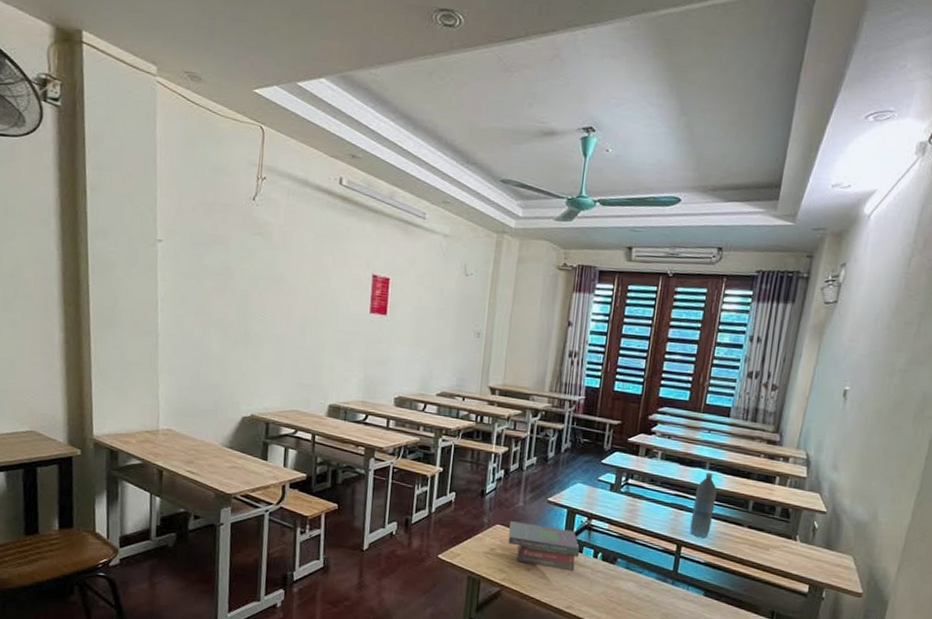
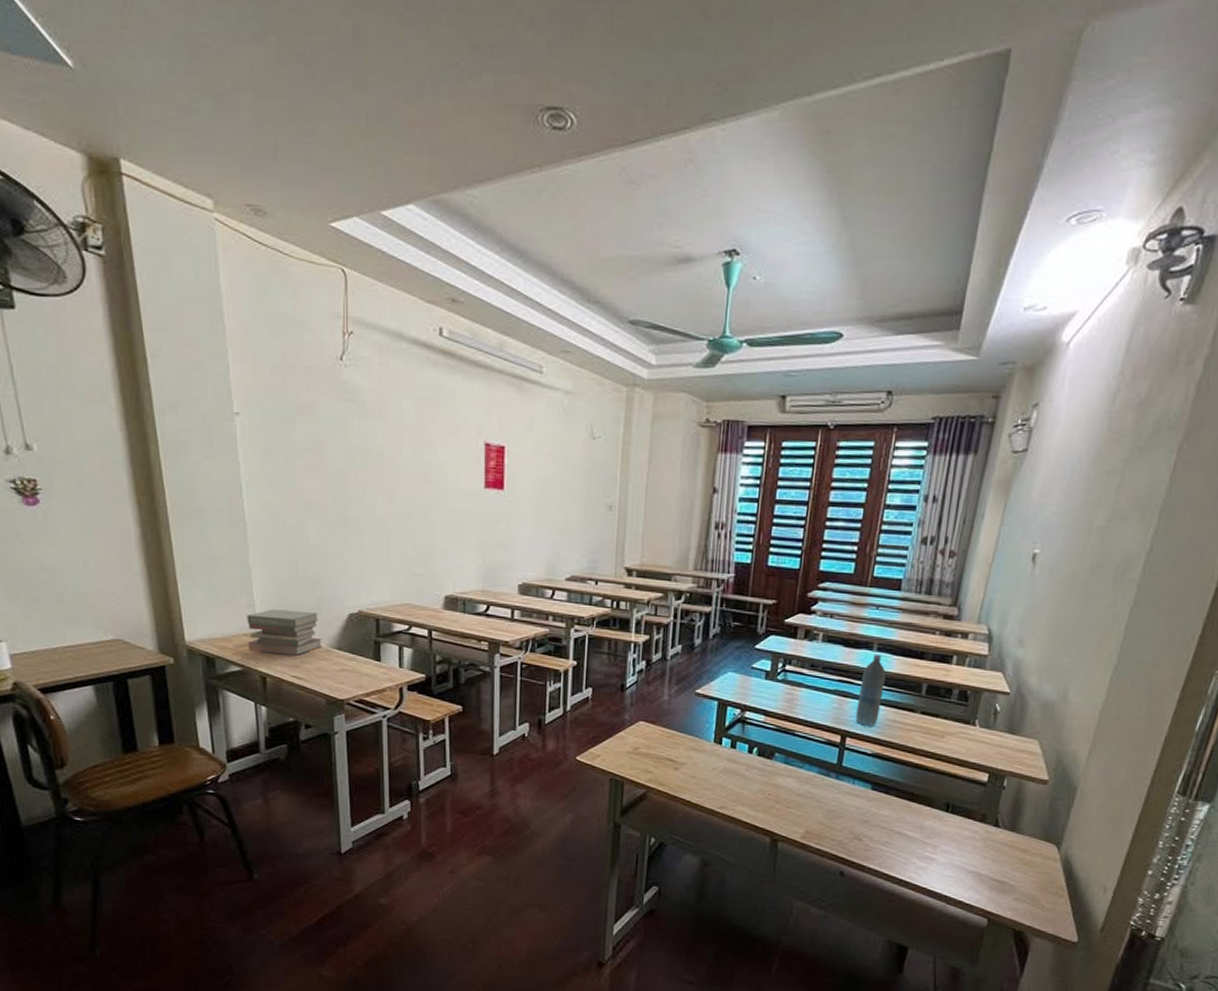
books: none [149,410,216,452] -> present [247,609,322,656]
books: present [508,521,580,572] -> none [653,717,733,769]

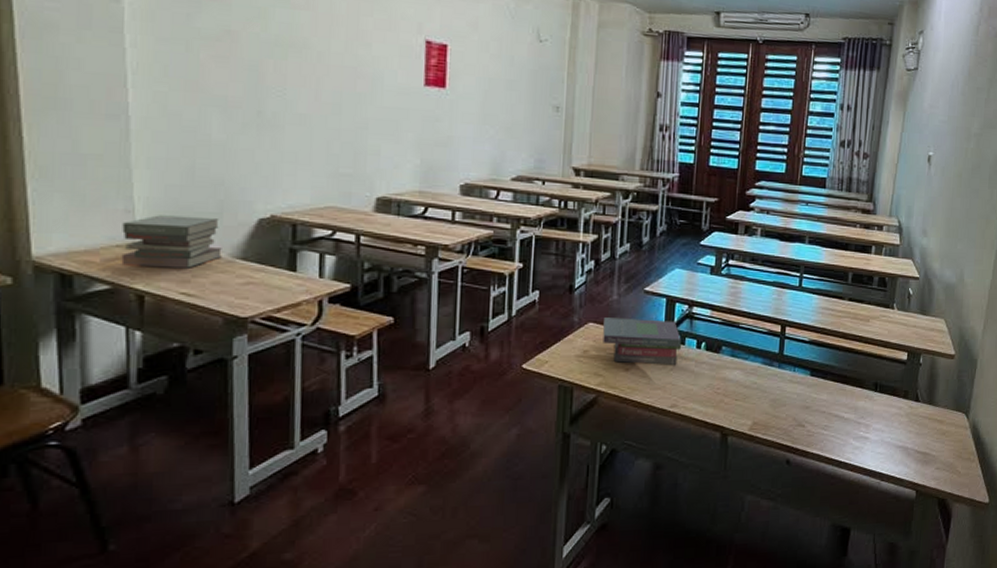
books: none [653,717,733,769] -> present [603,317,682,366]
water bottle: present [855,654,886,727] -> none [793,246,817,316]

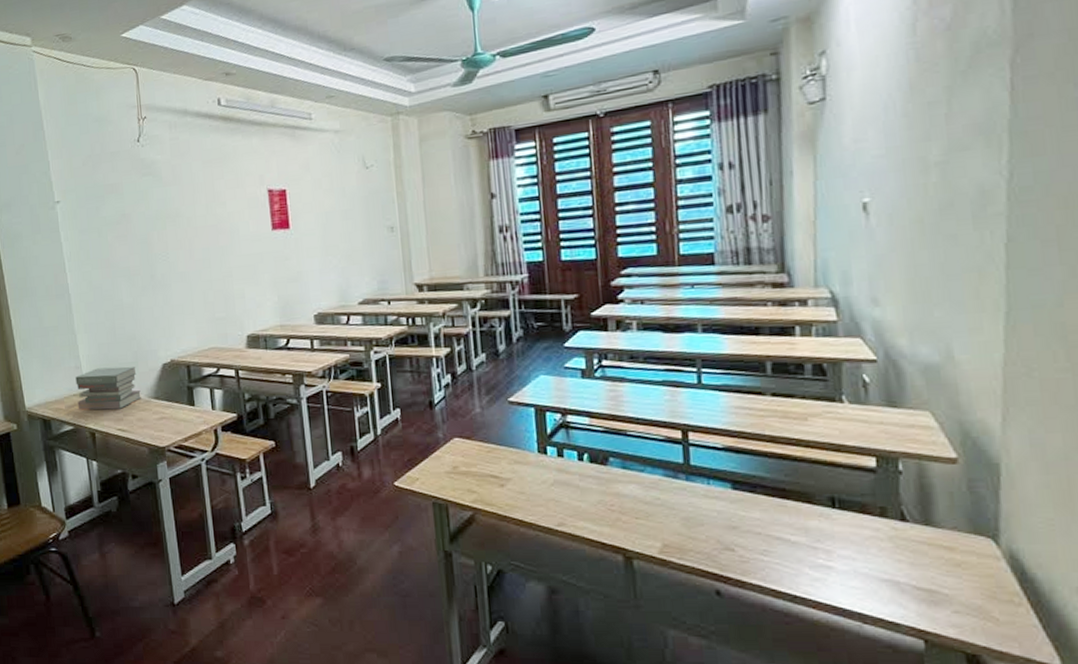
books: present [603,317,682,366] -> none [469,431,561,481]

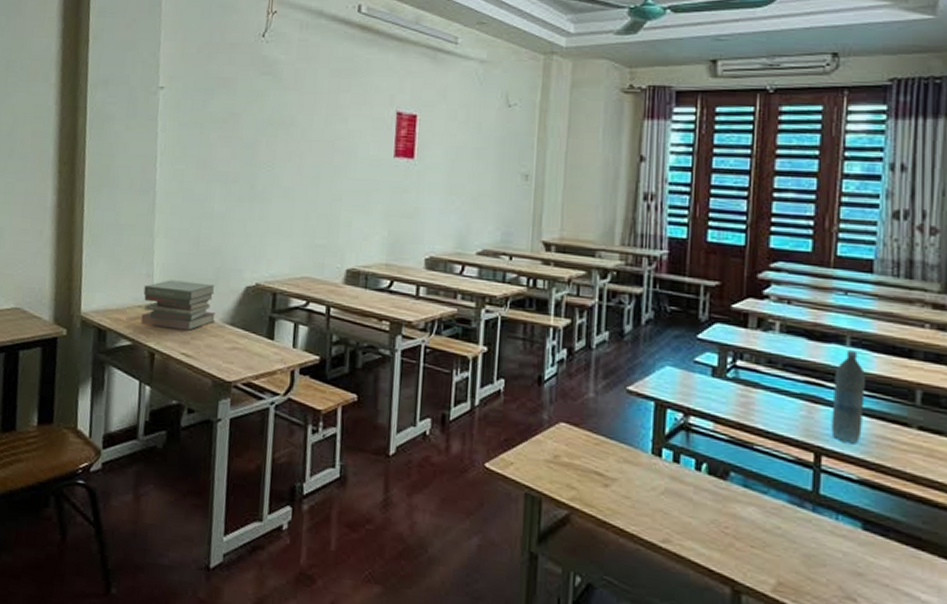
water bottle: none [691,335,722,418] -> present [831,350,865,445]

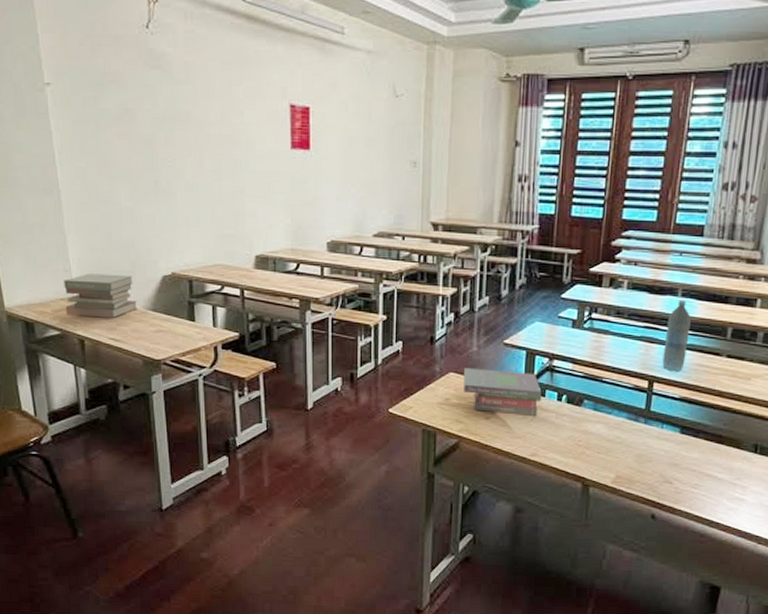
books: none [577,418,676,490] -> present [463,368,542,417]

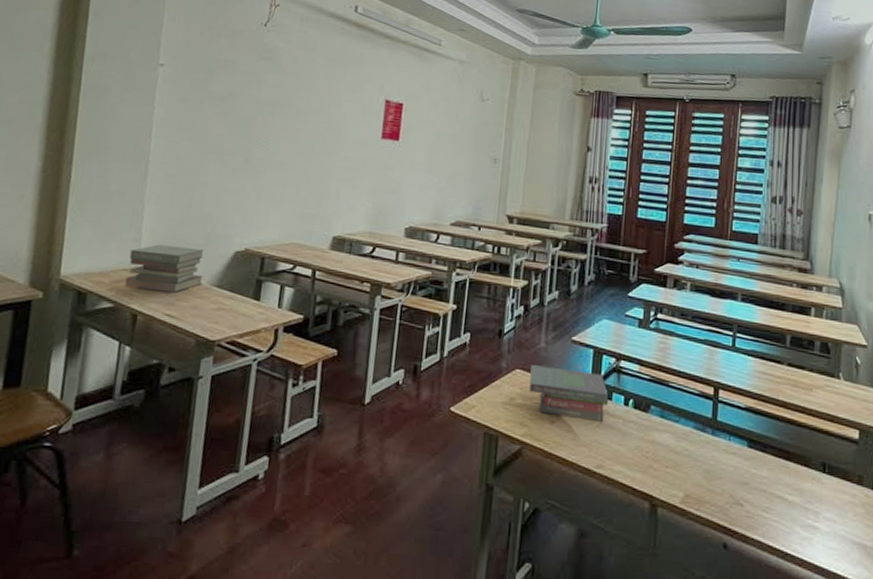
water bottle: present [662,300,691,372] -> none [726,304,751,379]

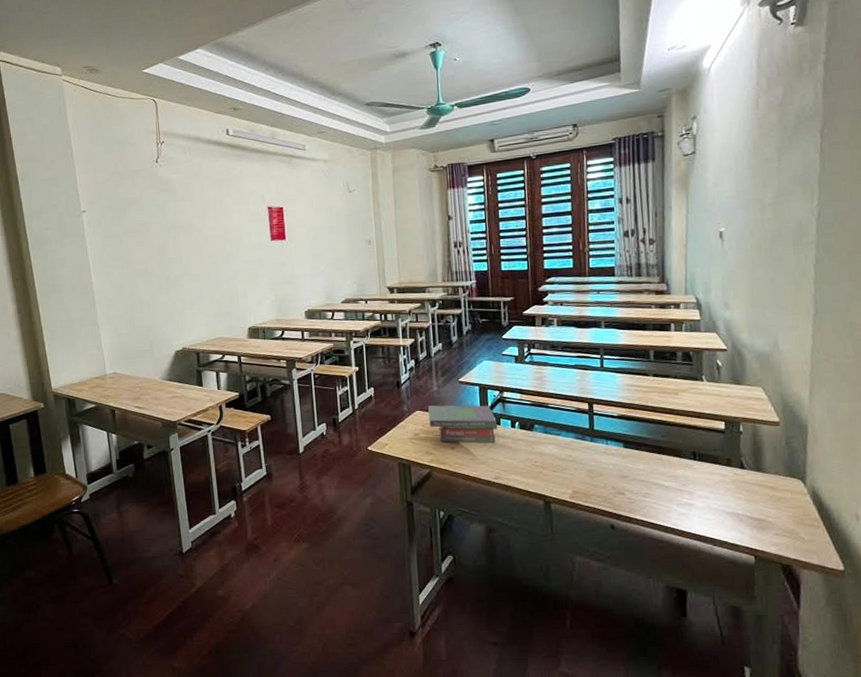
books: present [124,244,205,293] -> none [98,353,156,391]

